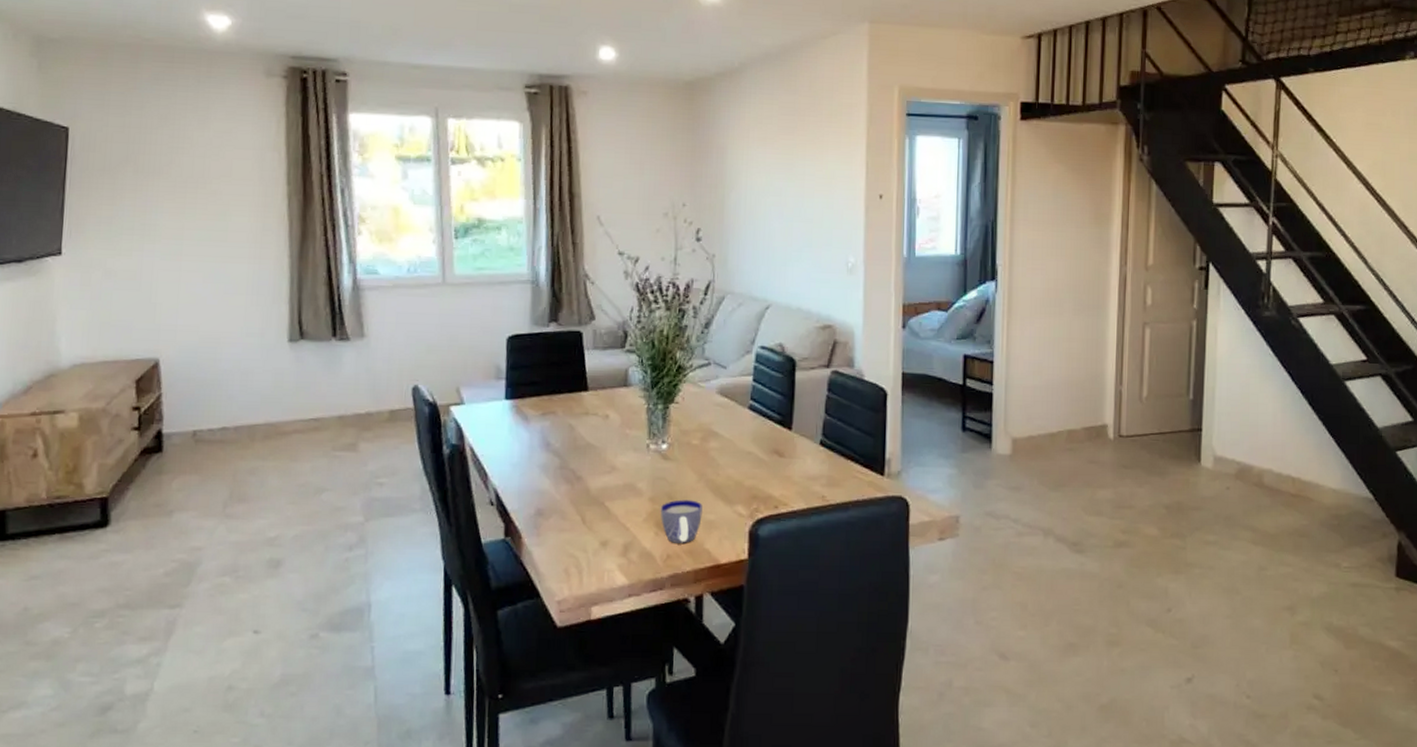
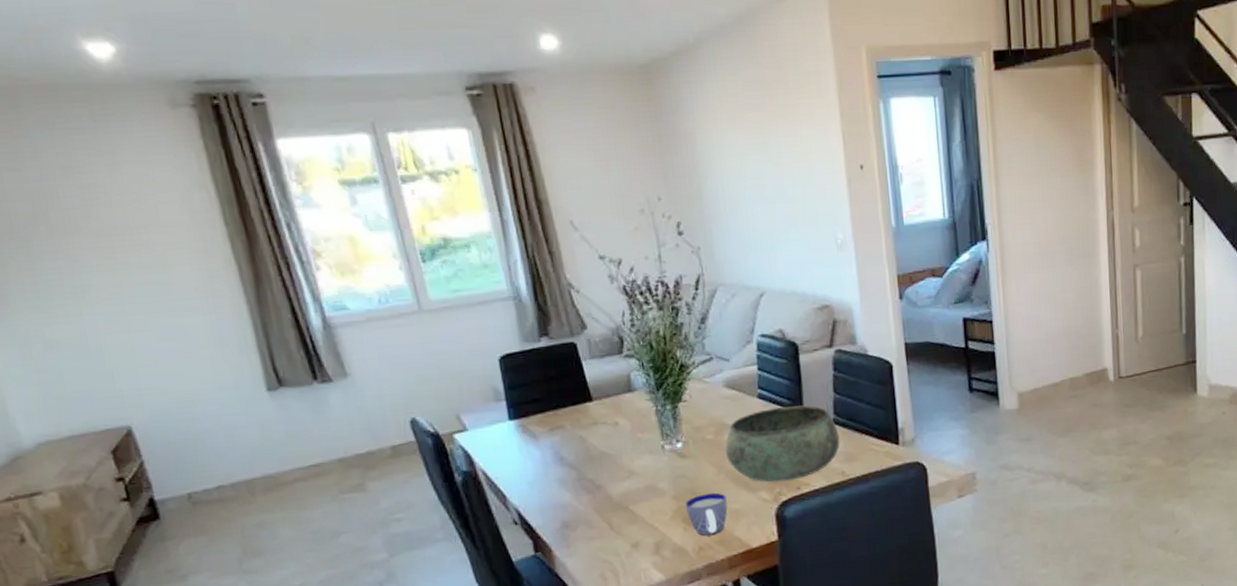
bowl: none [708,421,825,498] -> present [725,405,840,482]

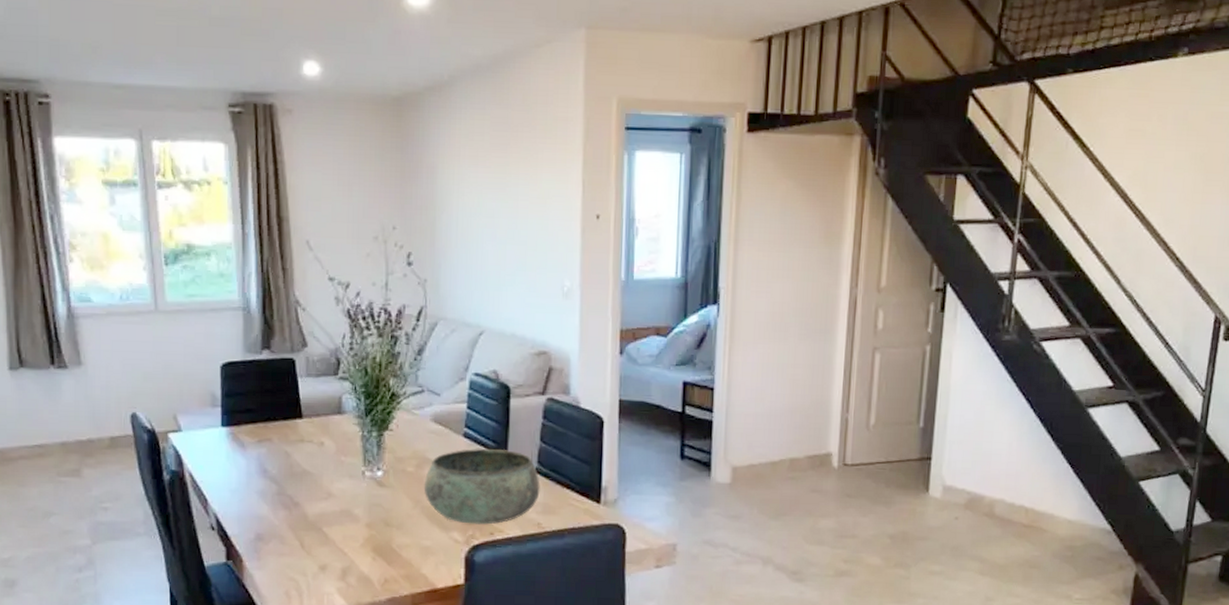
cup: present [685,492,728,536] -> none [377,526,419,568]

